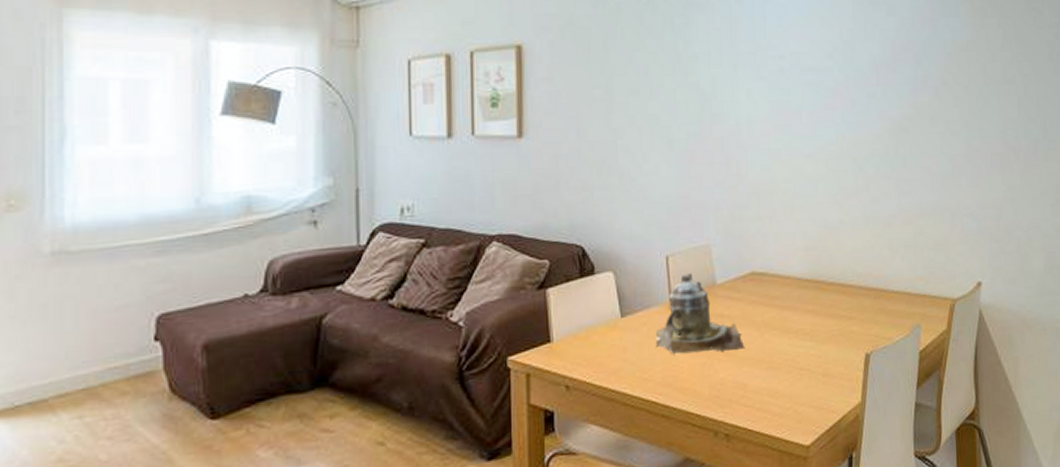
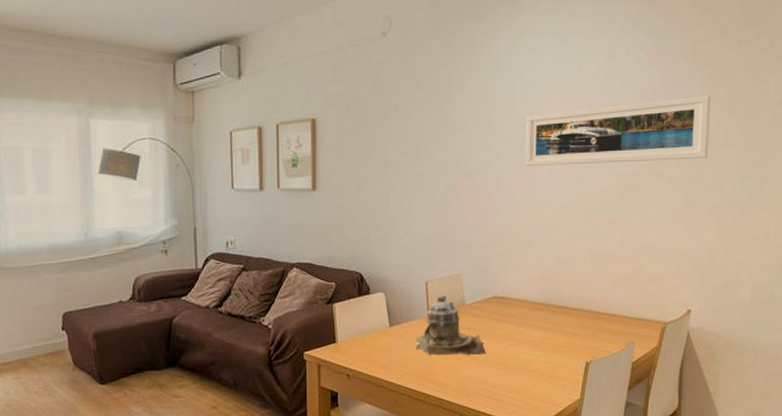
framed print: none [781,26,986,107] -> present [525,95,711,166]

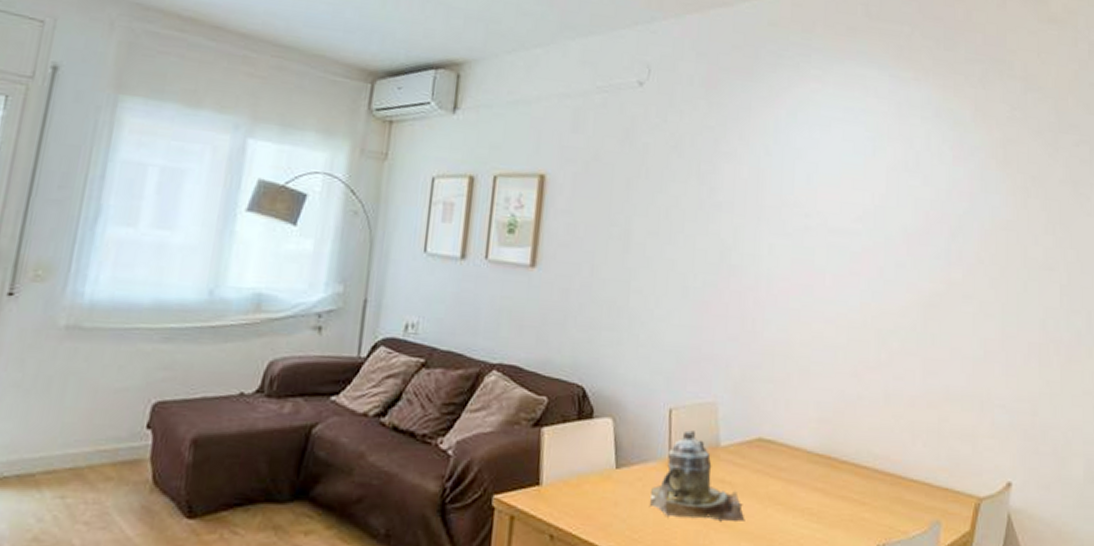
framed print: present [525,95,711,166] -> none [804,204,1026,283]

